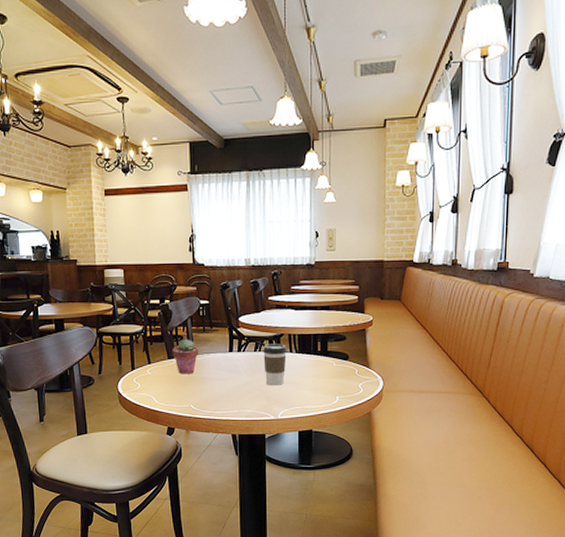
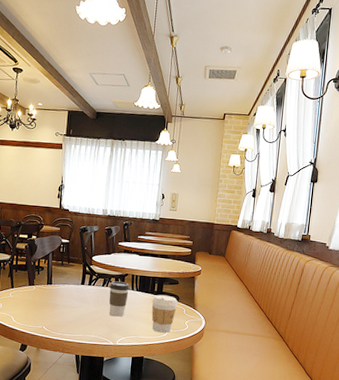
potted succulent: present [172,339,199,374] -> none [33,270,56,300]
coffee cup: none [315,354,347,400] -> present [151,294,178,333]

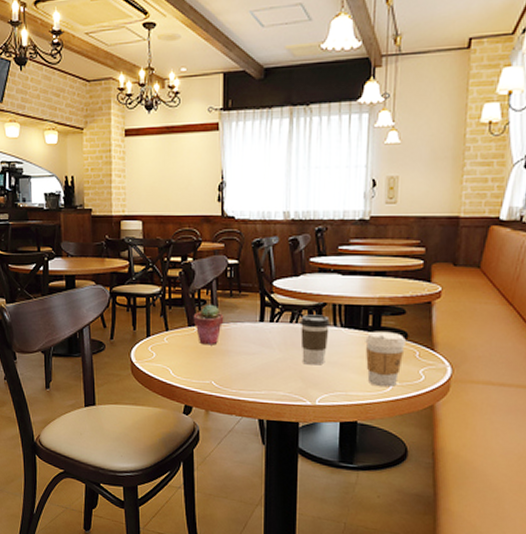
potted succulent: none [33,270,56,300] -> present [193,304,224,345]

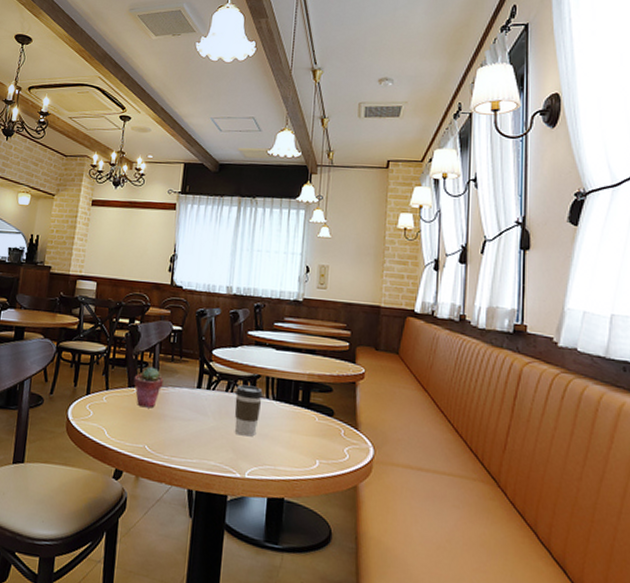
coffee cup: present [365,331,406,388] -> none [294,406,332,465]

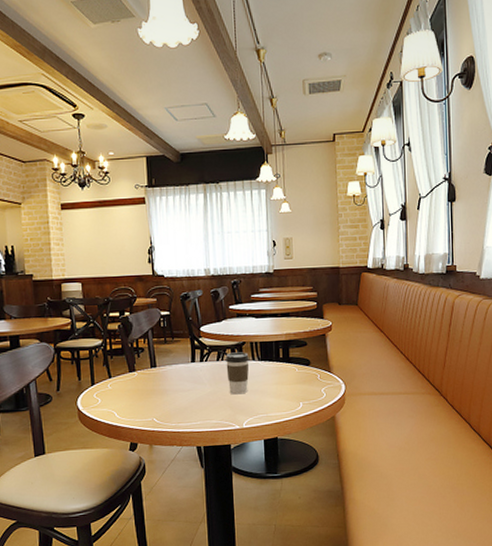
potted succulent: present [133,366,164,409] -> none [133,351,161,387]

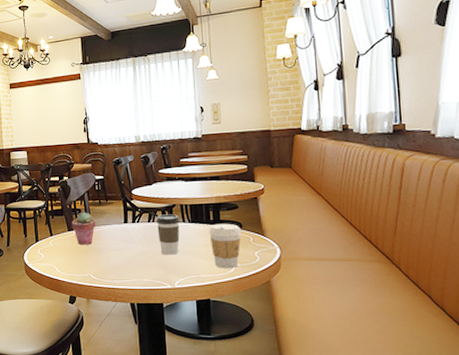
potted succulent: none [133,351,161,387] -> present [71,212,96,245]
coffee cup: none [278,360,309,407] -> present [209,223,241,269]

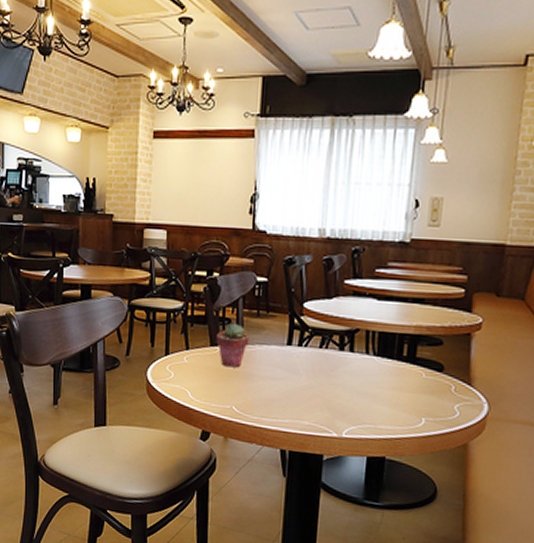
coffee cup: present [156,214,180,255] -> none [330,340,362,395]
coffee cup: present [209,223,241,269] -> none [398,361,442,423]

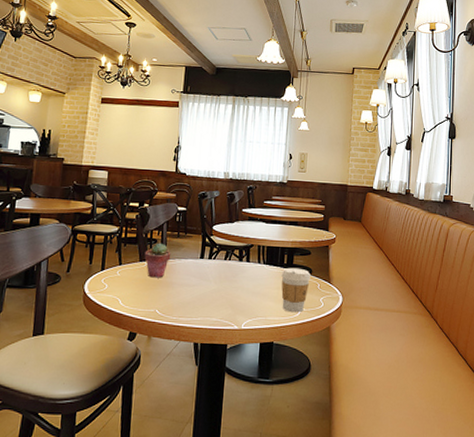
coffee cup: none [398,361,442,423] -> present [281,267,311,313]

